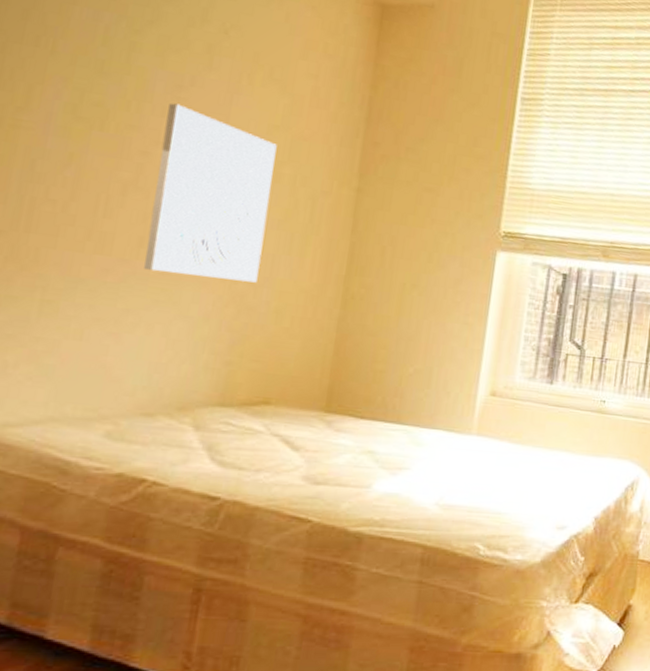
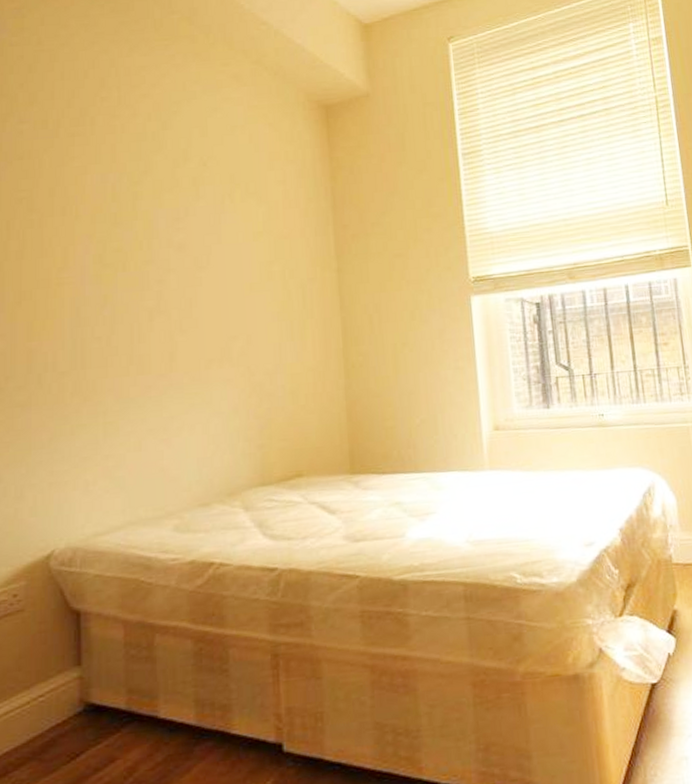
wall art: present [144,103,277,283] -> none [172,234,270,380]

